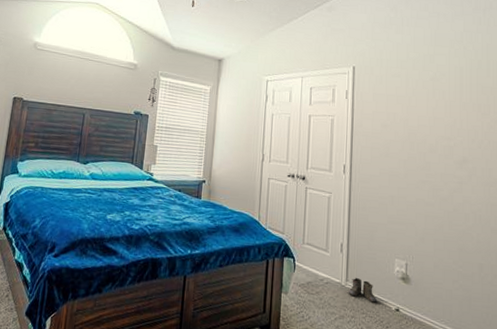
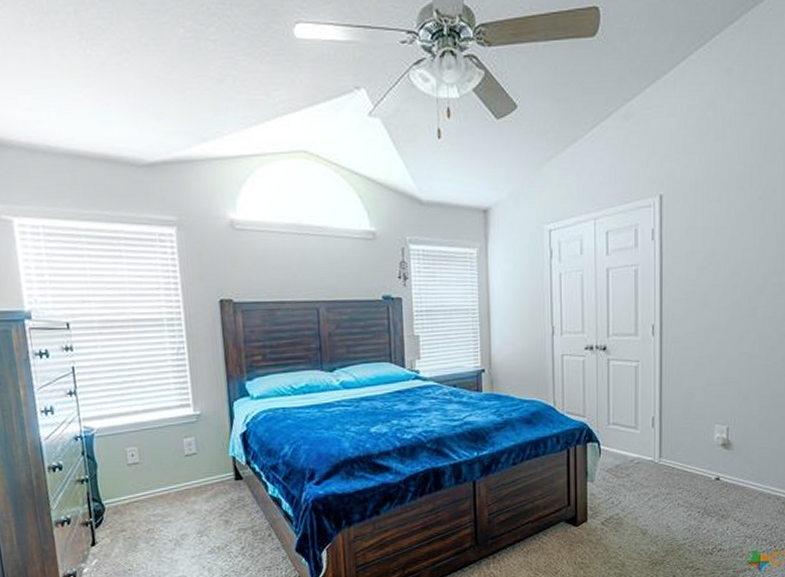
boots: present [348,278,378,304] -> none [662,452,695,477]

